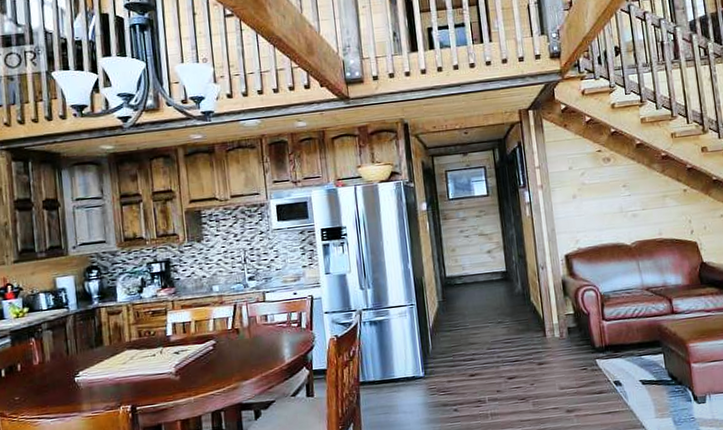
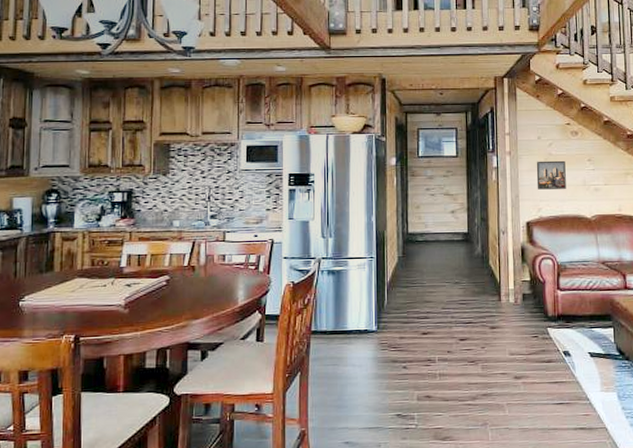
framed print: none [569,189,603,221] -> present [536,160,566,190]

